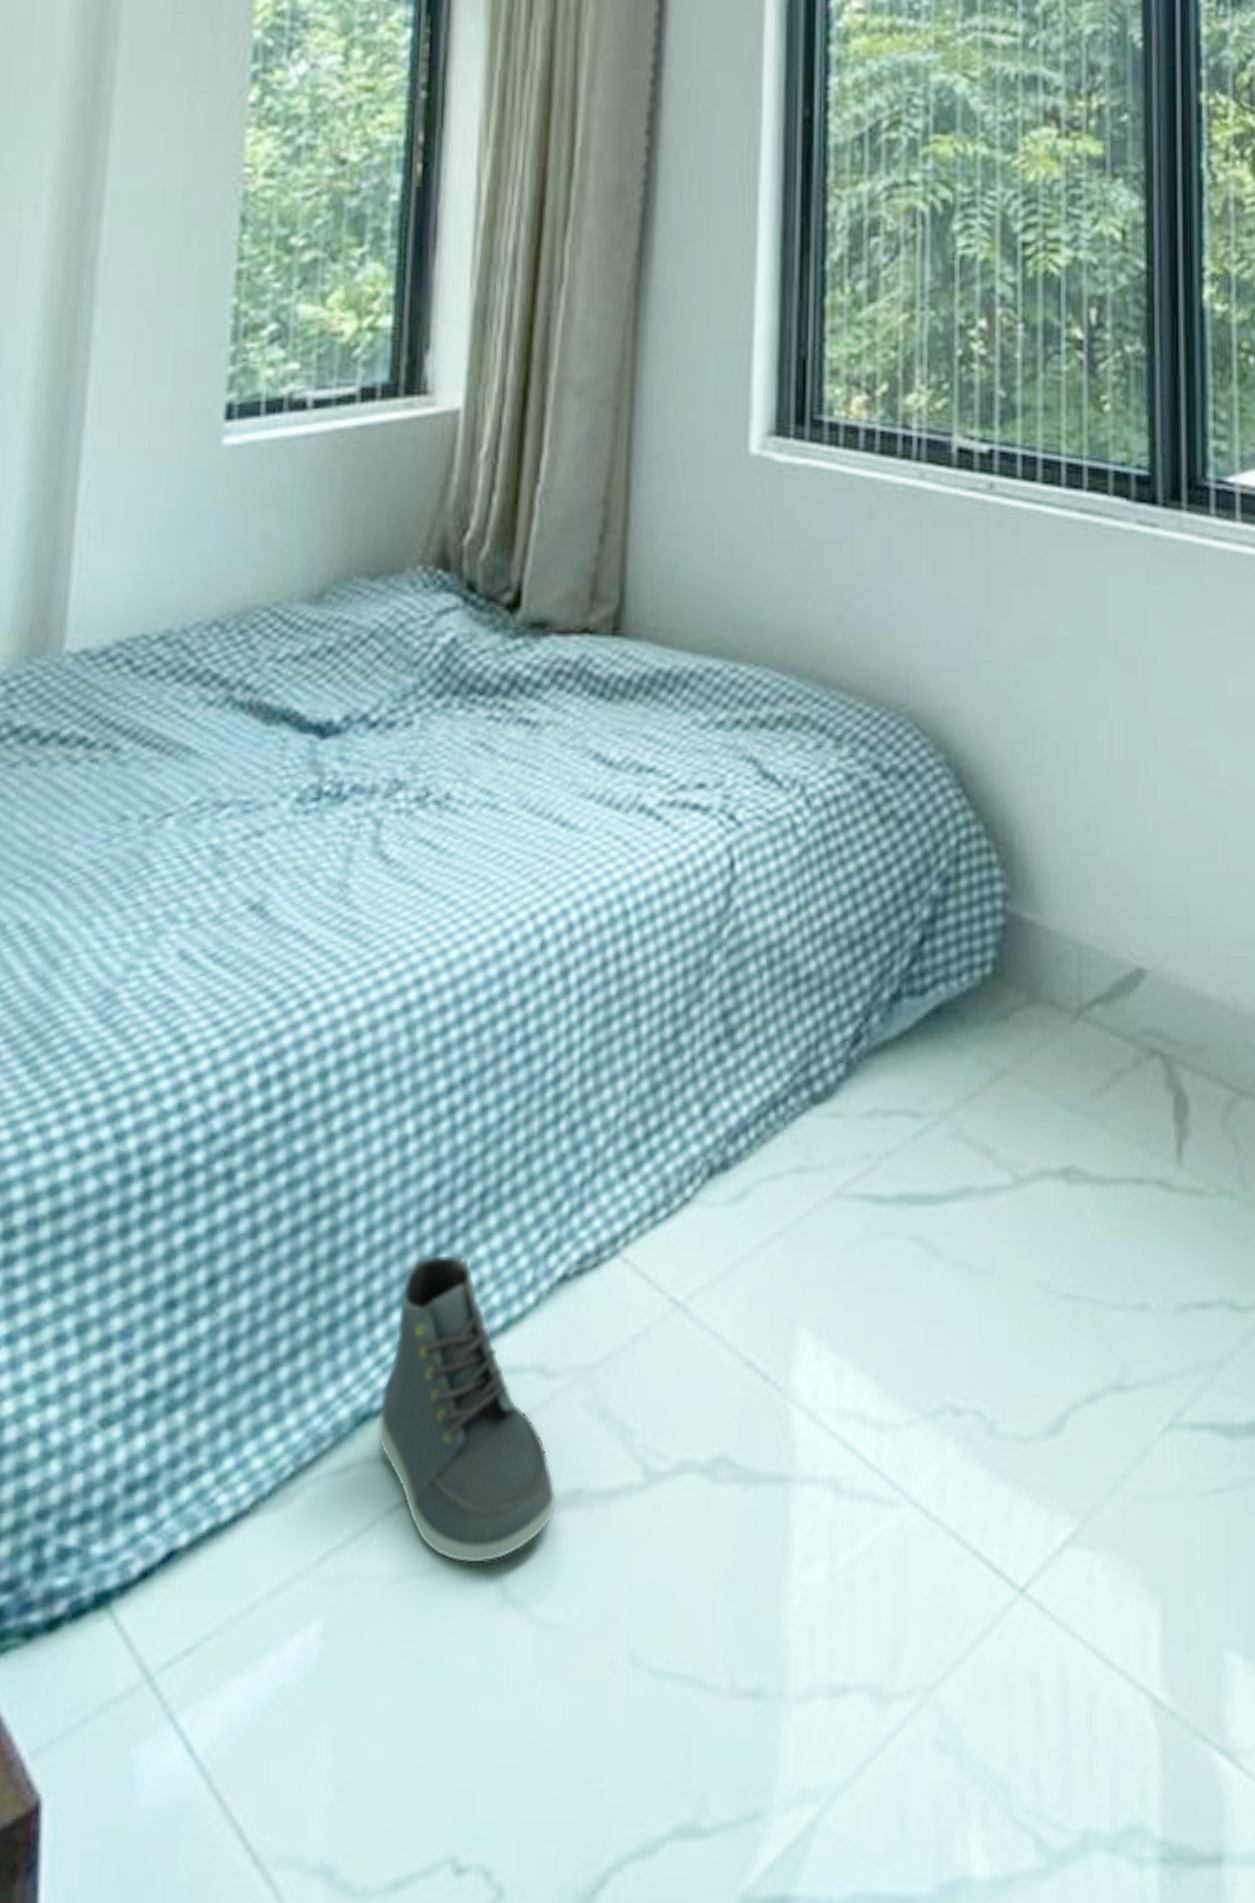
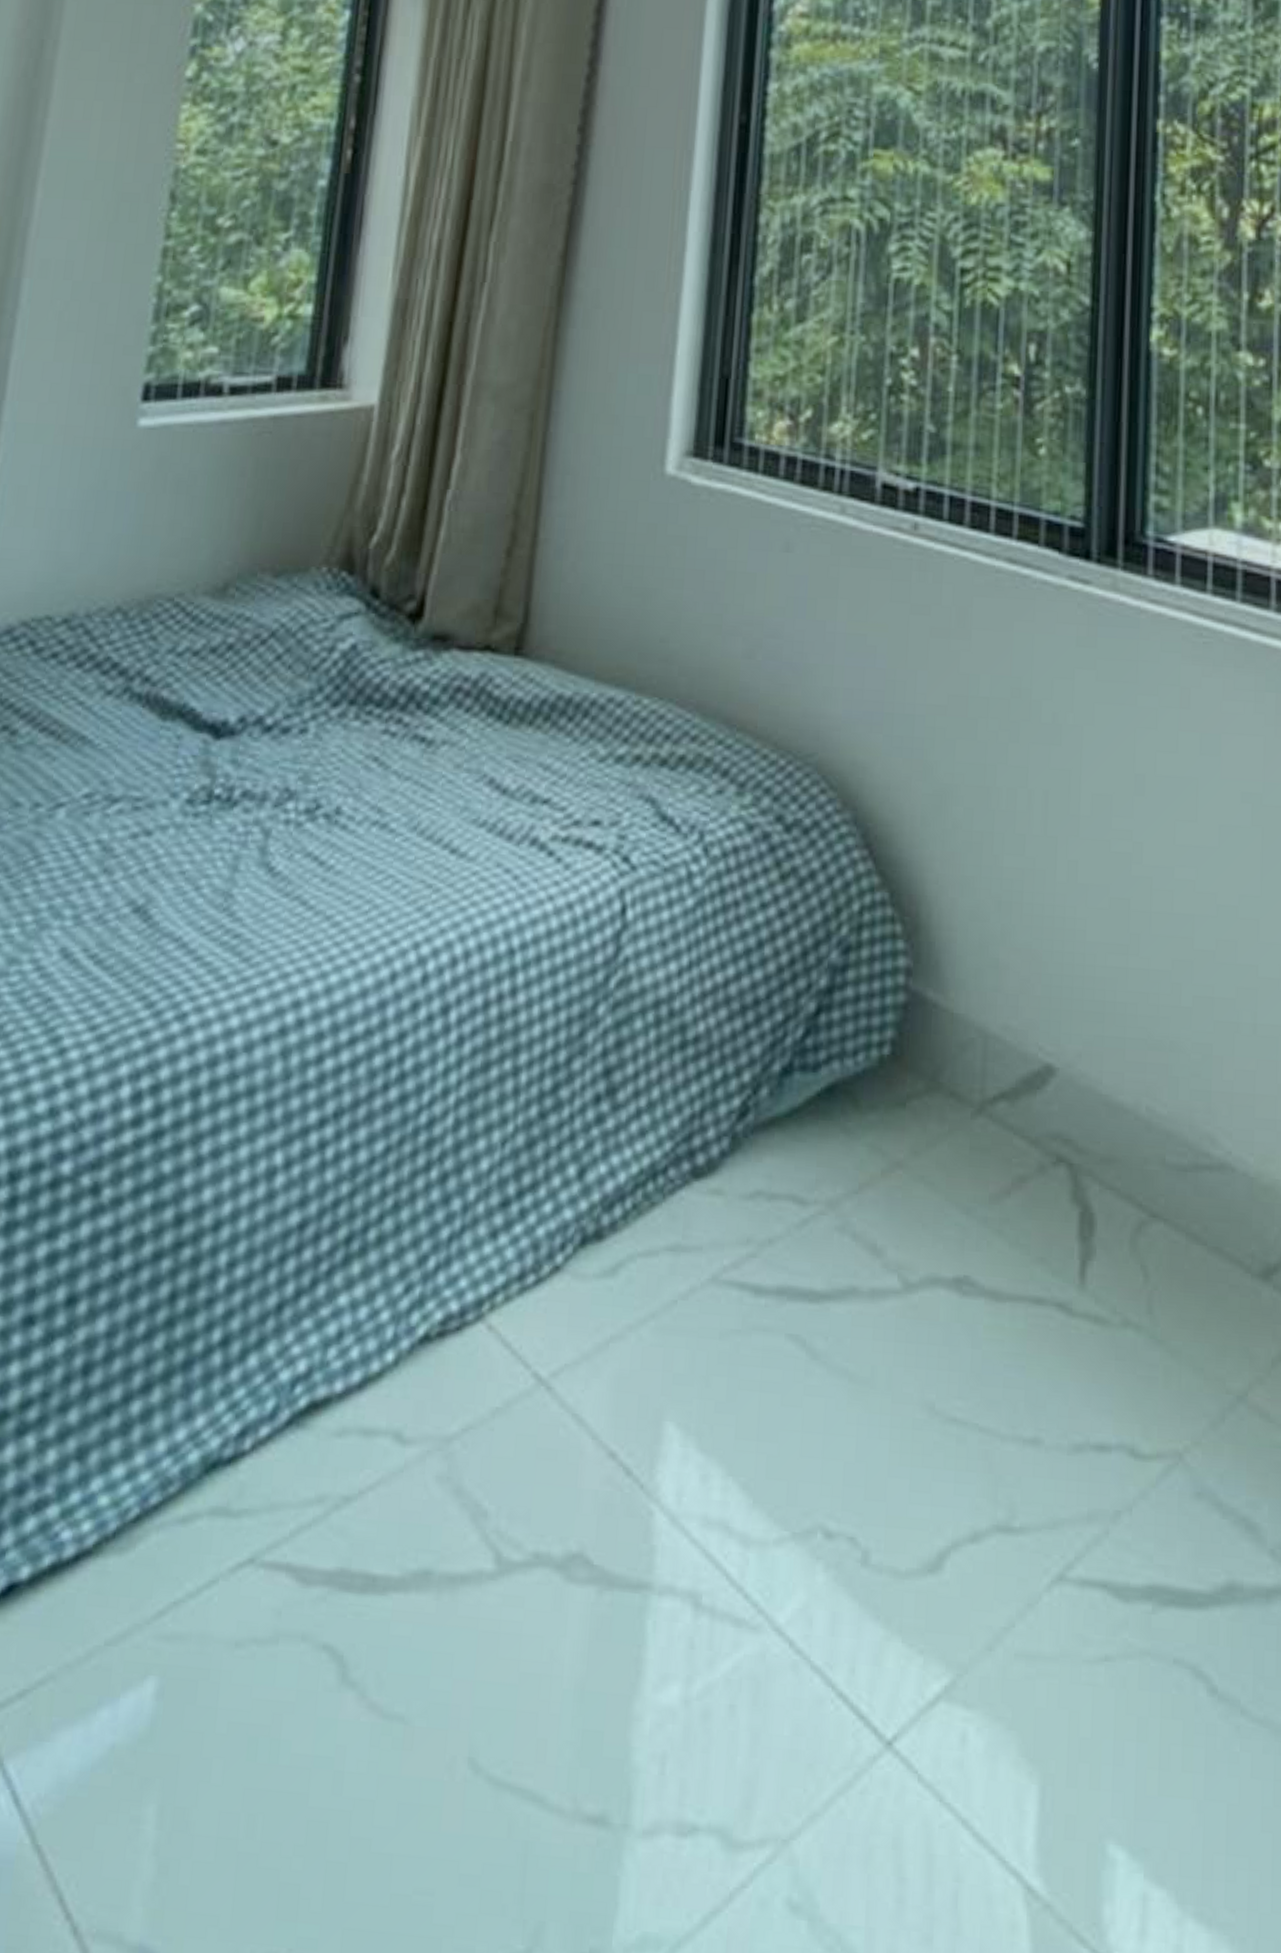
sneaker: present [376,1254,557,1563] -> none [224,1297,405,1639]

